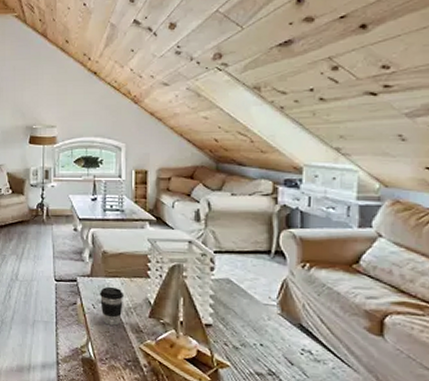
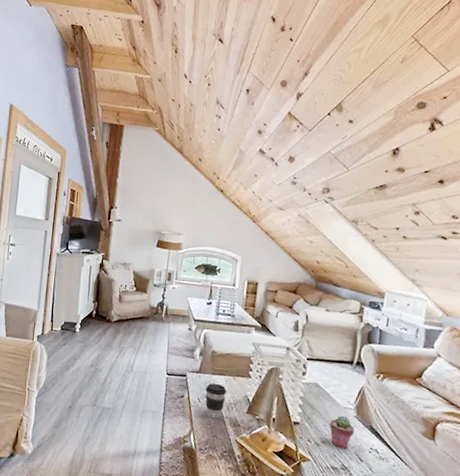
potted succulent: none [249,313,279,352] -> present [330,415,354,449]

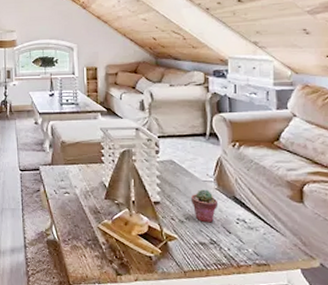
coffee cup: present [205,383,226,419] -> none [61,173,82,209]

